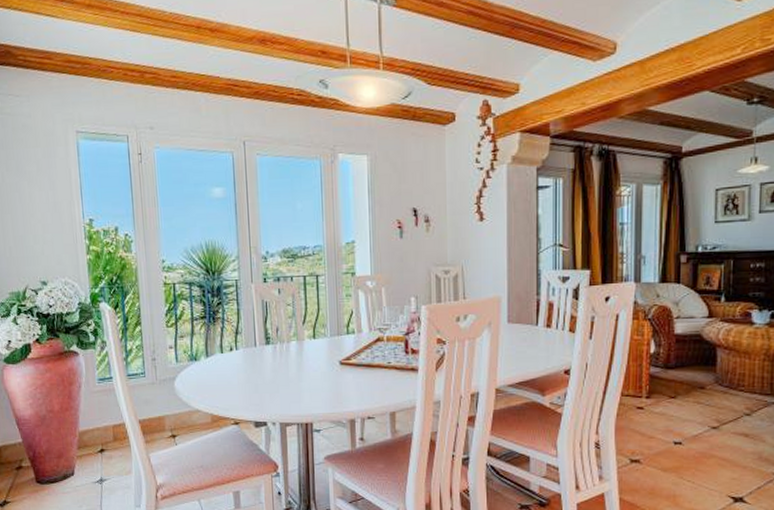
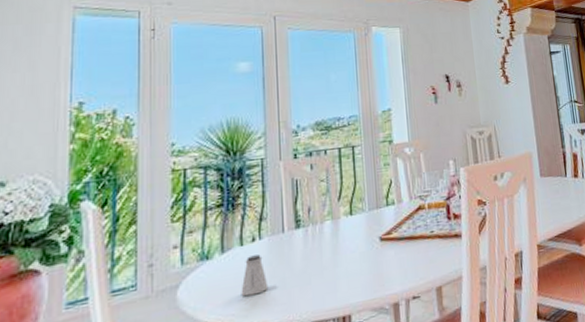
saltshaker: none [222,362,244,394] -> present [241,254,269,297]

